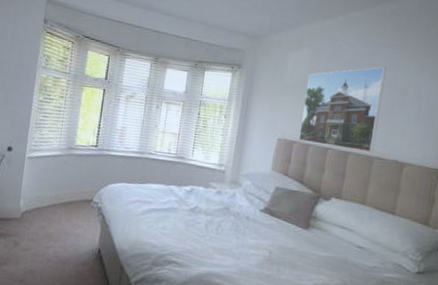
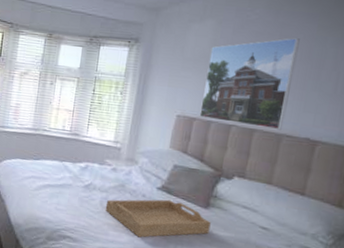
serving tray: none [210,221,311,260] -> present [105,199,211,238]

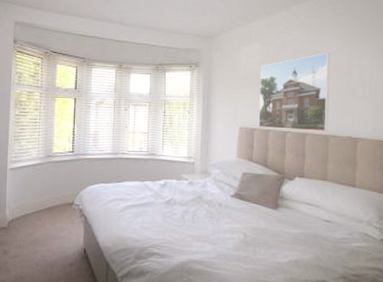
serving tray: present [105,199,211,238] -> none [187,205,282,245]

